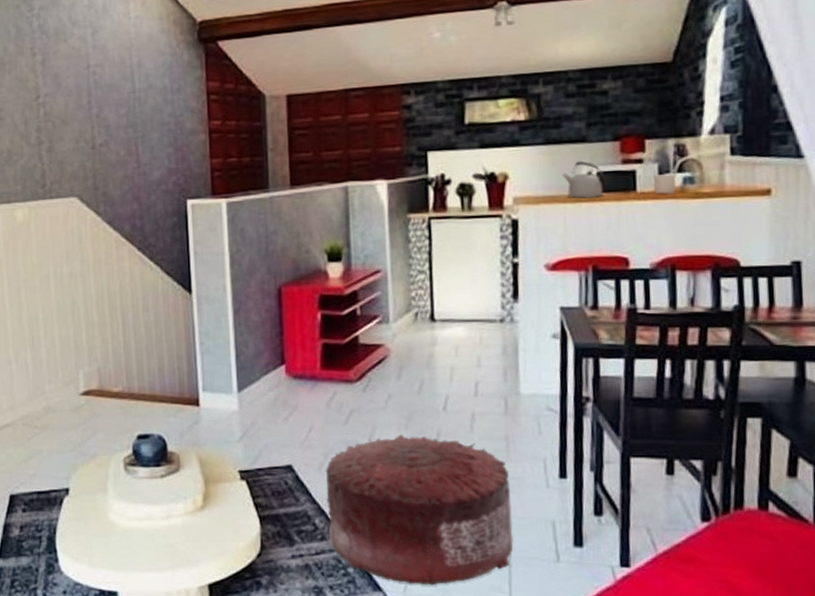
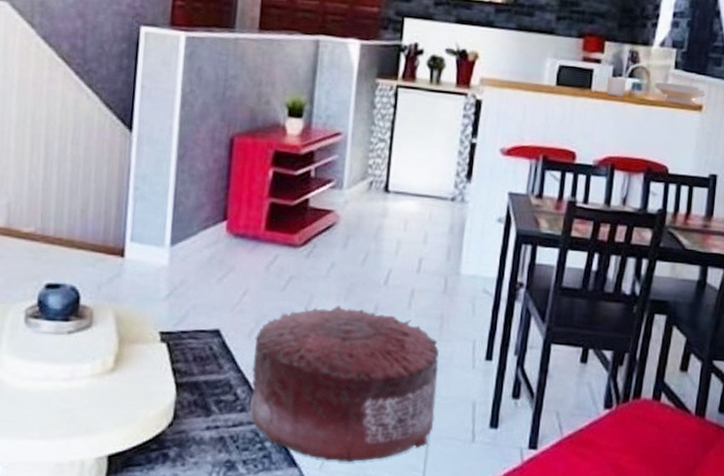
kettle: present [563,161,607,200] -> none [528,51,566,91]
bowl: none [708,169,774,192] -> present [654,82,707,105]

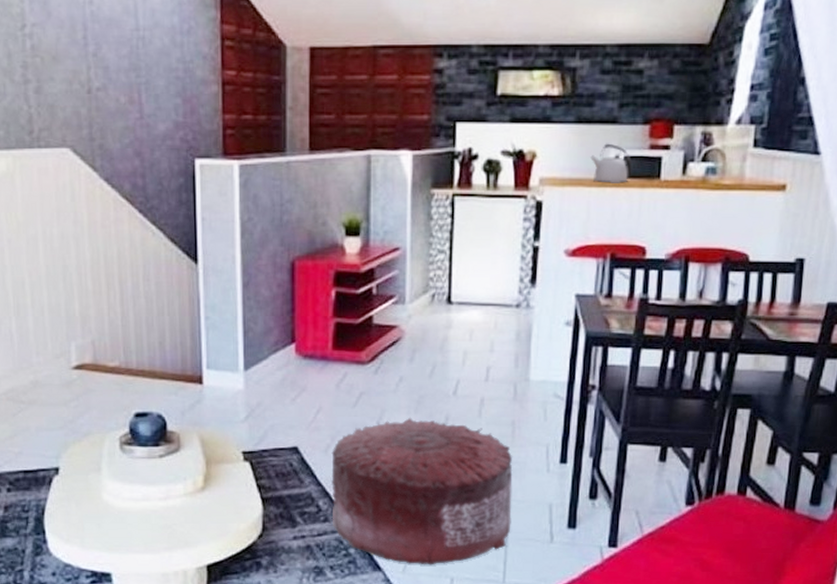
kettle: none [528,51,566,91] -> present [590,143,632,185]
mug: present [606,76,627,98] -> none [676,163,700,185]
bowl: present [654,82,707,105] -> none [730,163,791,186]

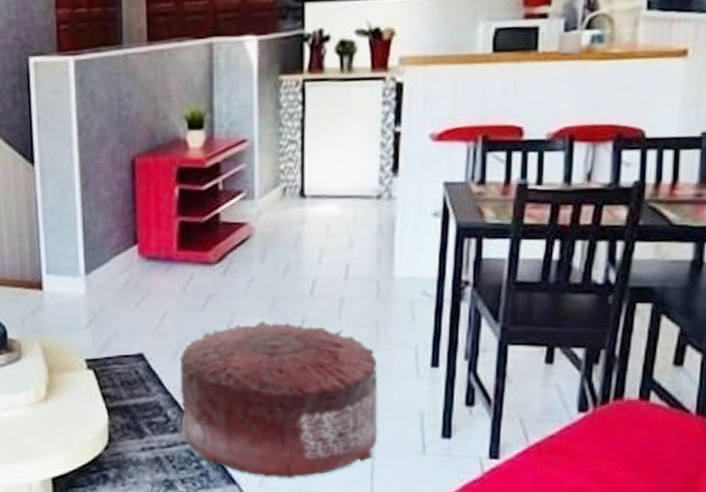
kettle: present [590,143,632,185] -> none [456,15,505,60]
mug: none [676,163,700,185] -> present [557,31,584,56]

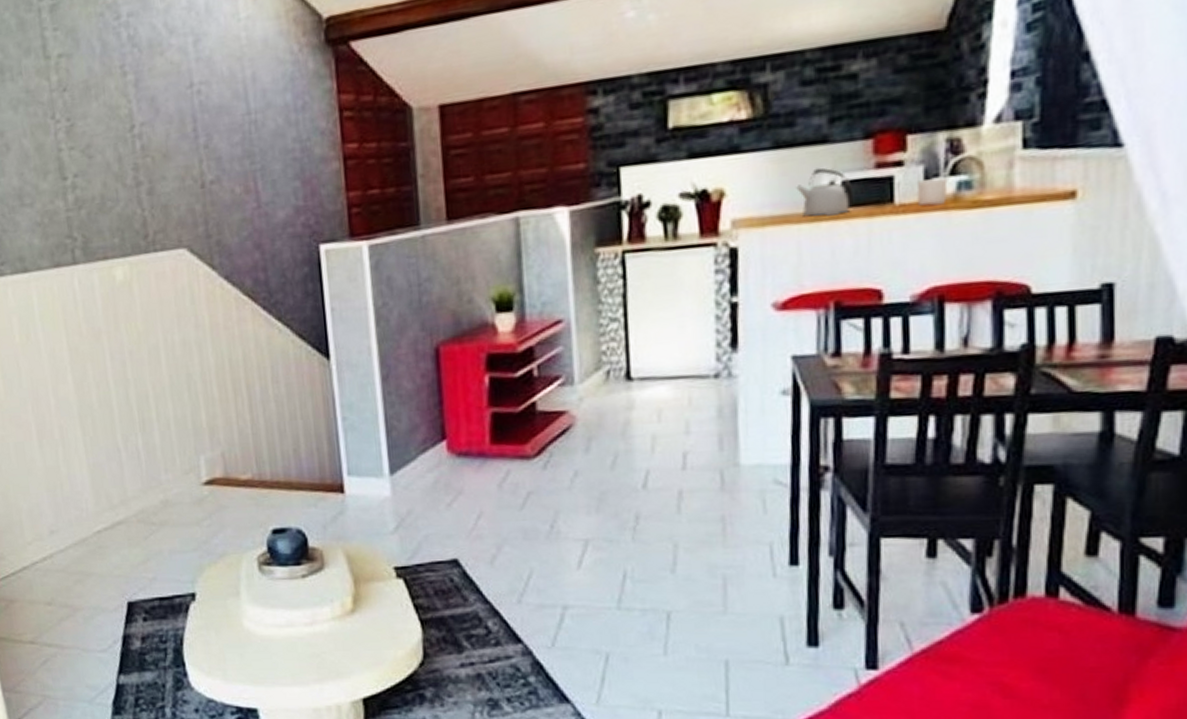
pouf: present [179,320,378,479] -> none [498,517,731,696]
kettle: none [456,15,505,60] -> present [796,167,855,218]

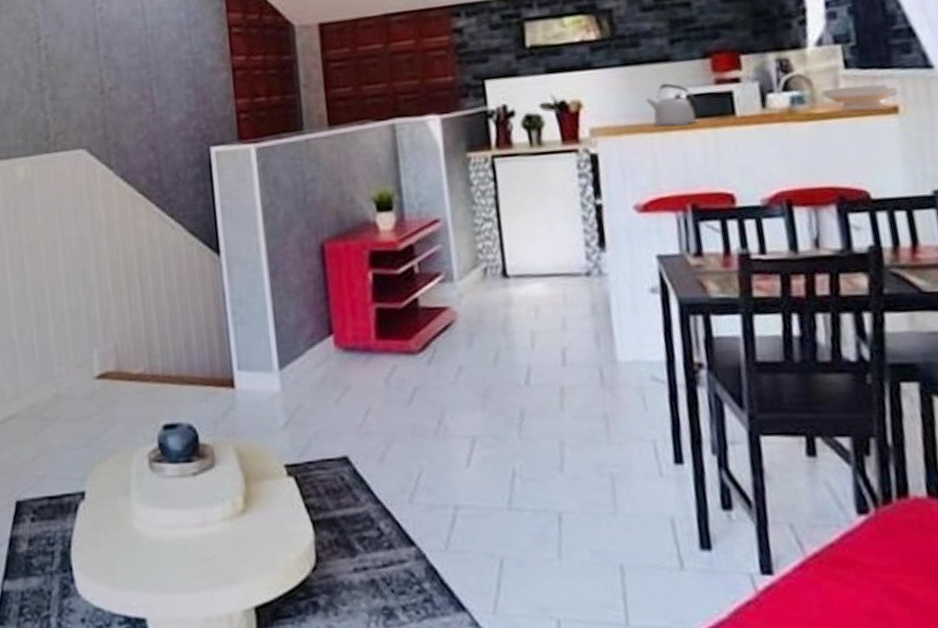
mug: present [916,178,948,207] -> none [754,93,783,119]
bowl: none [992,165,1081,198] -> present [821,83,900,112]

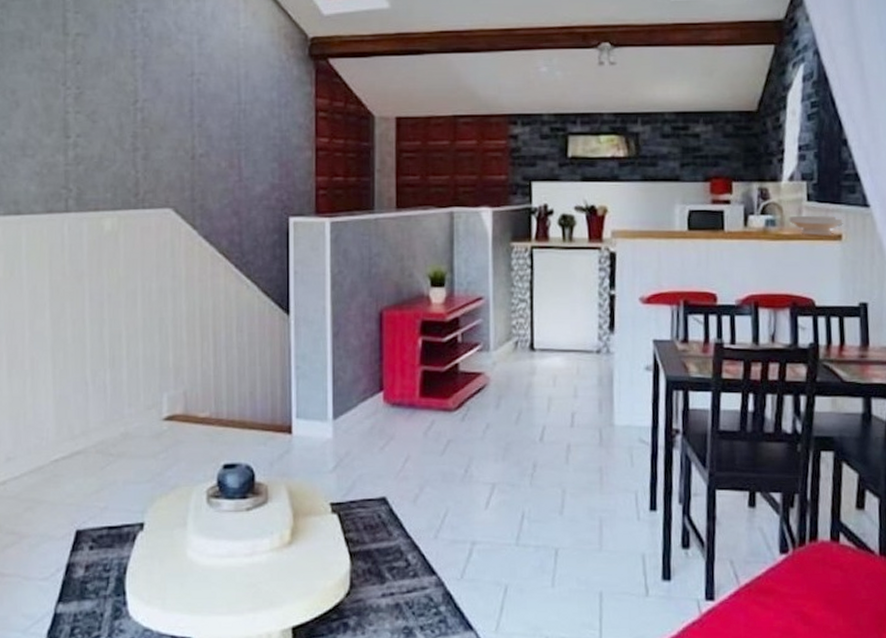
kettle: present [646,83,700,128] -> none [658,199,698,236]

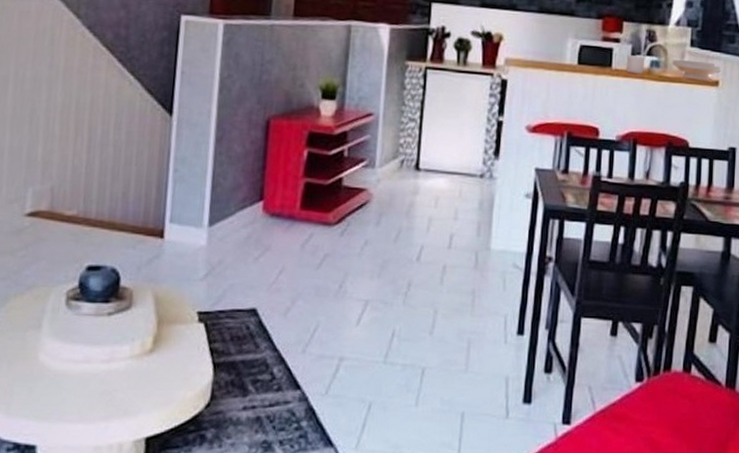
mug: none [739,216,760,236] -> present [626,55,646,75]

